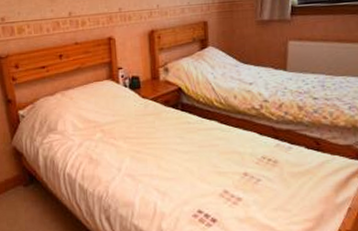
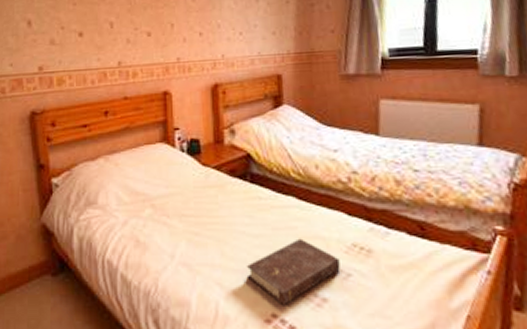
book: none [178,153,252,205] -> present [246,238,340,306]

